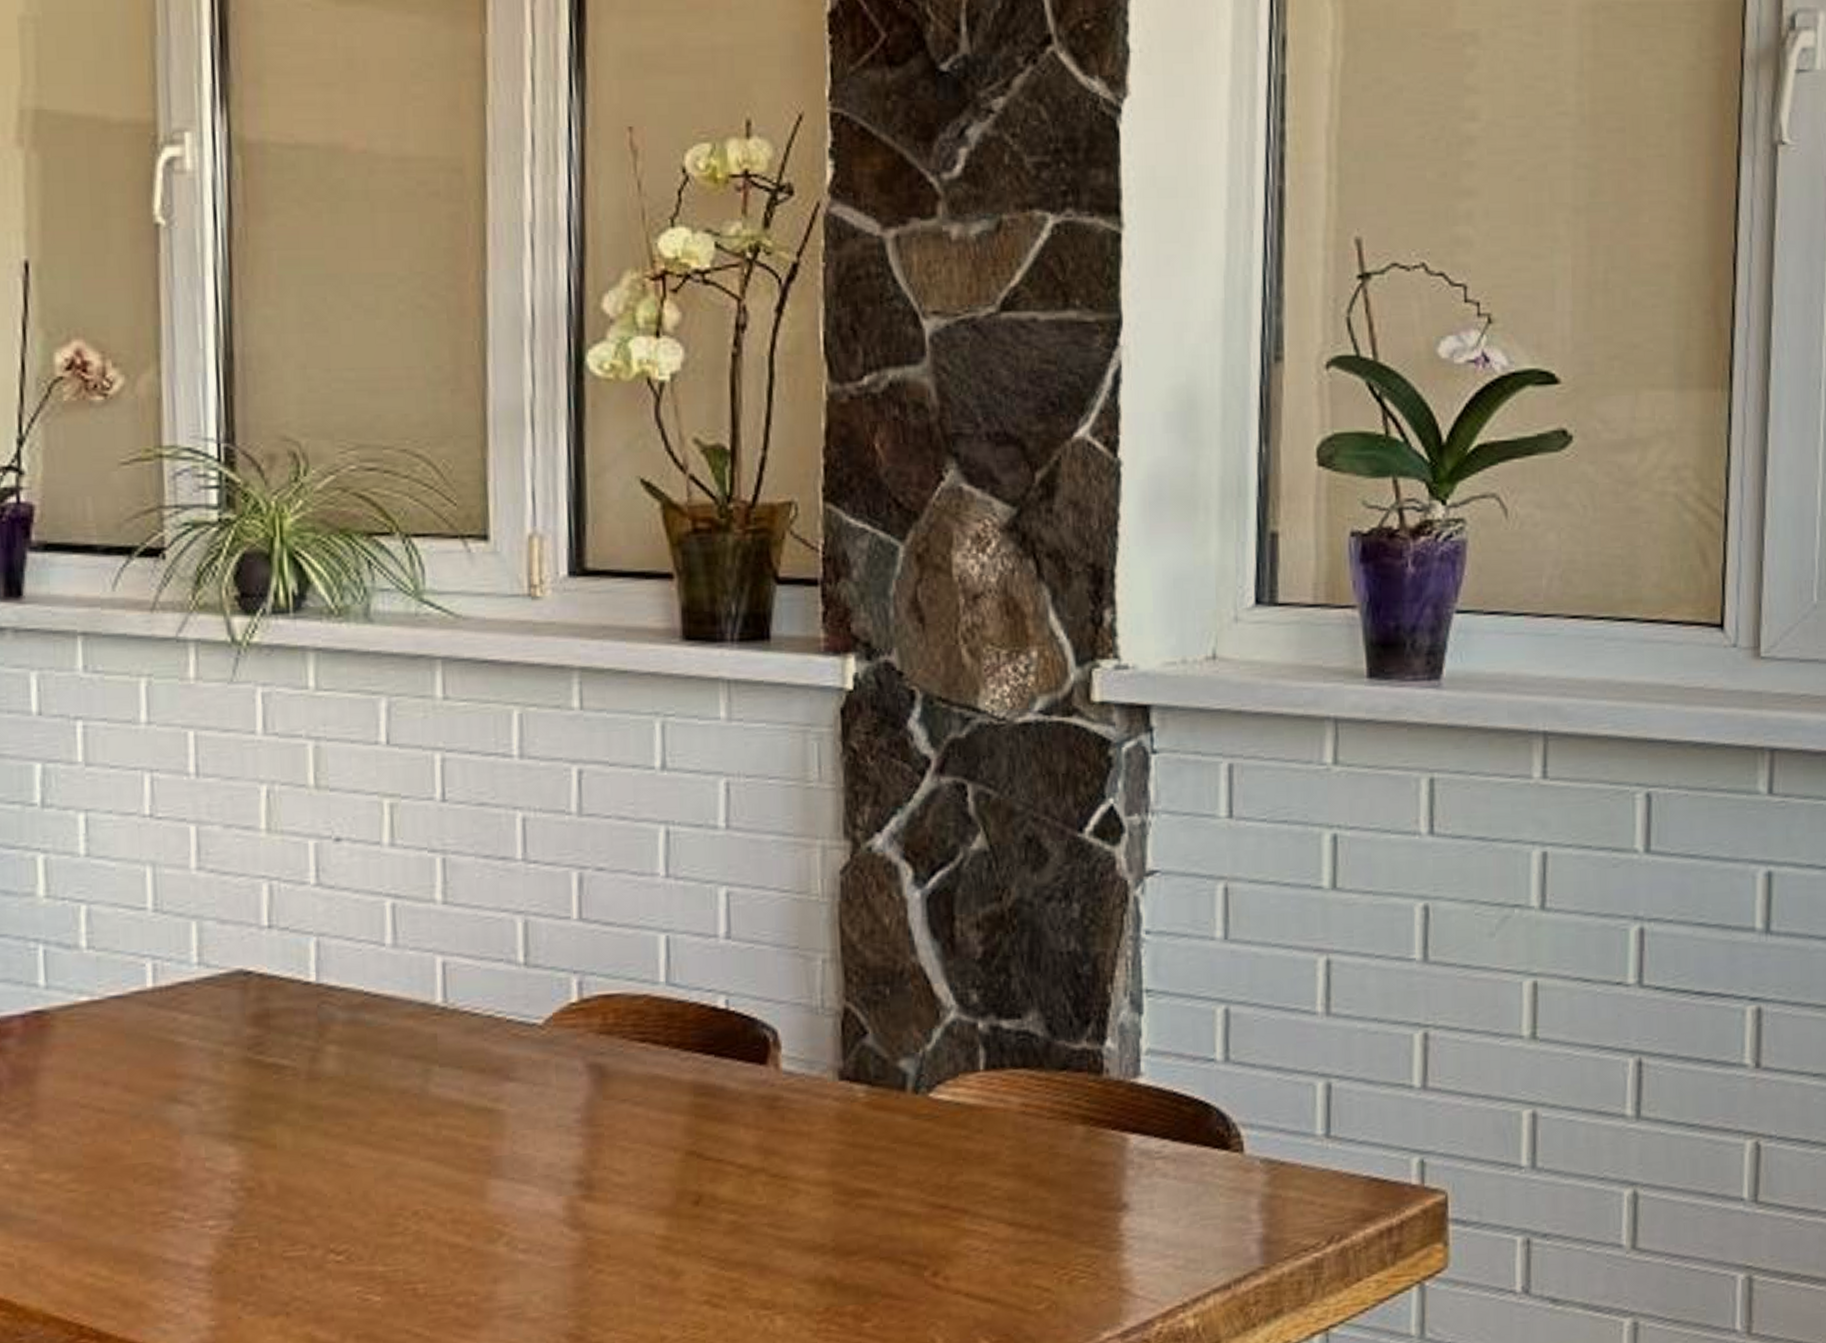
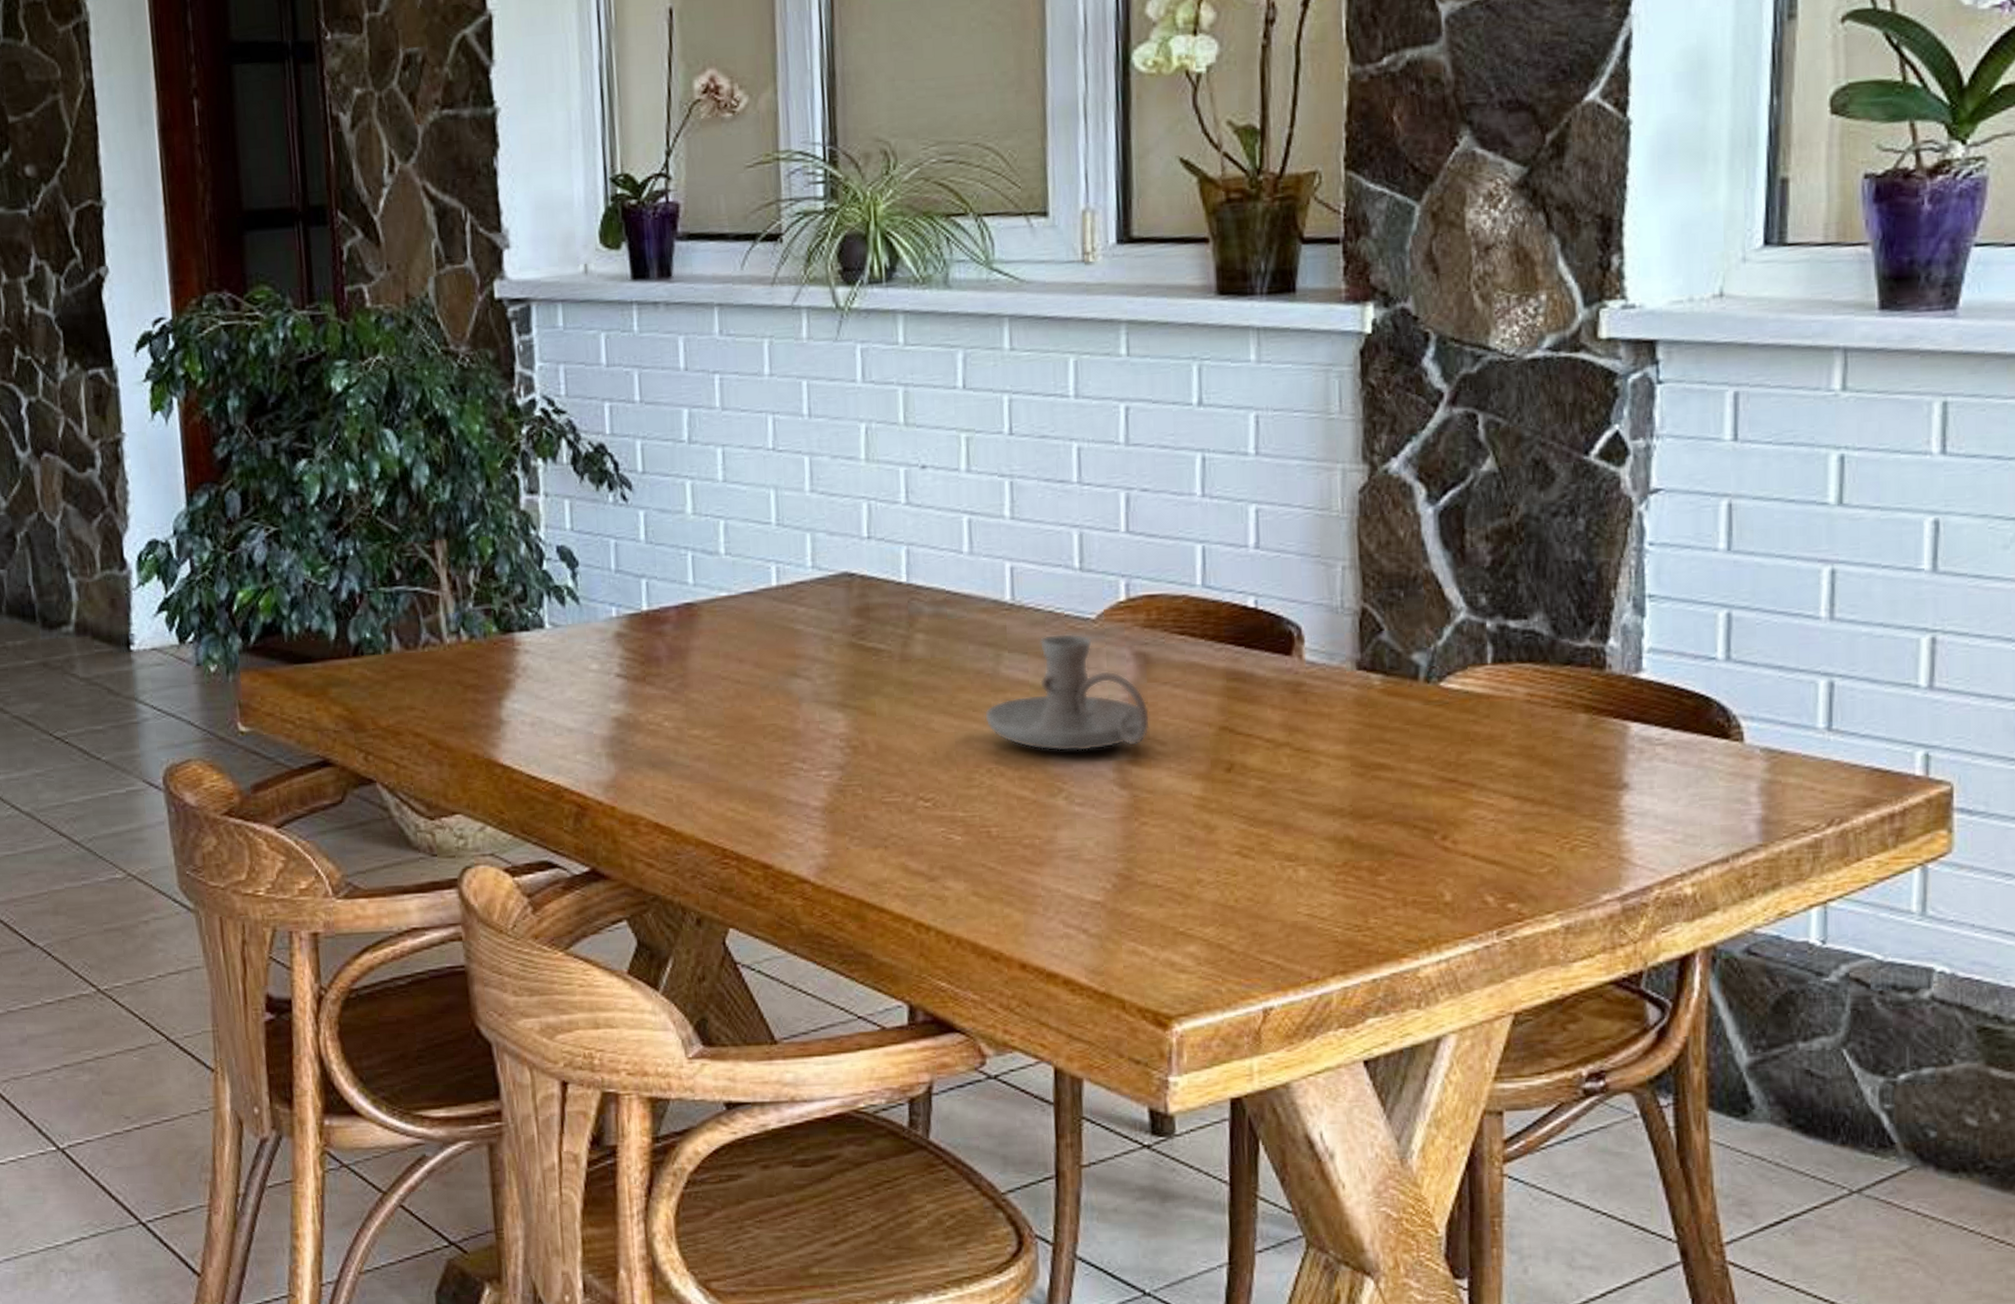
candle holder: none [409,1042,607,1187] -> present [984,633,1151,752]

